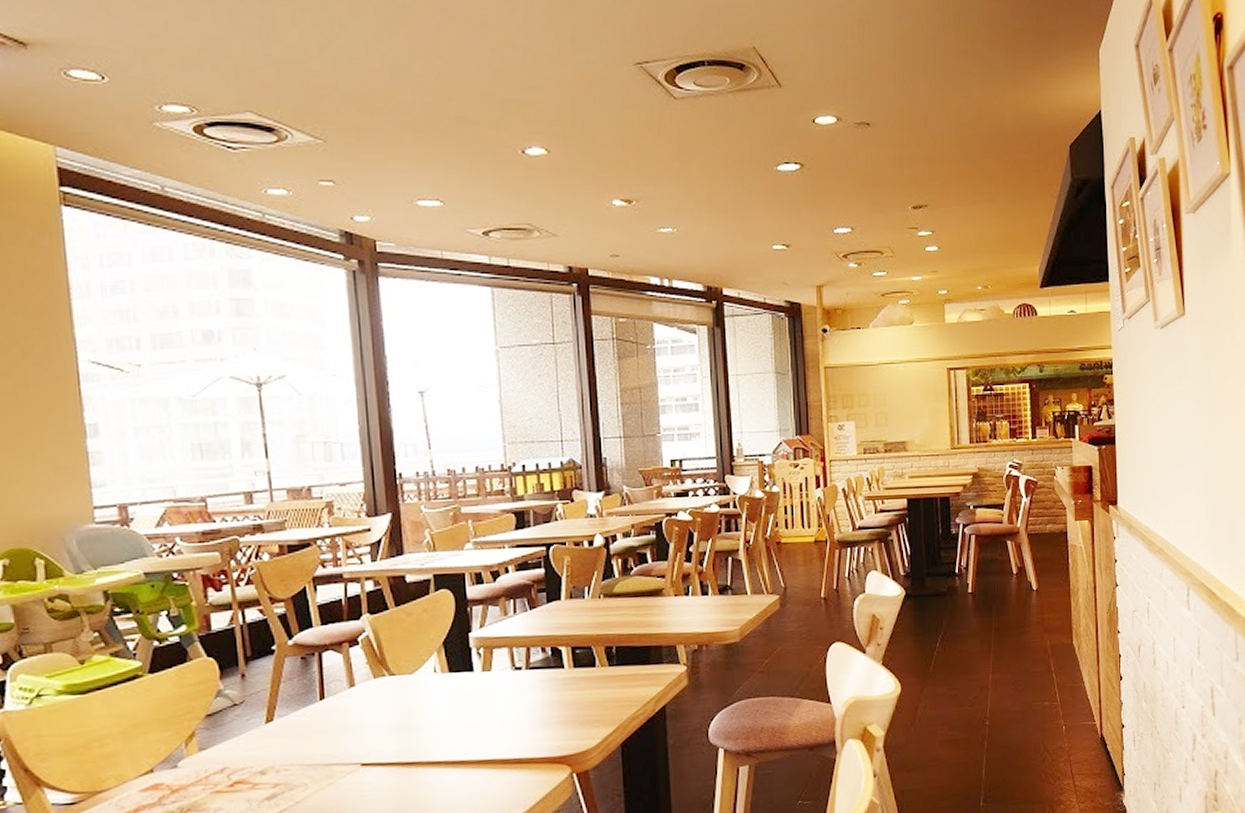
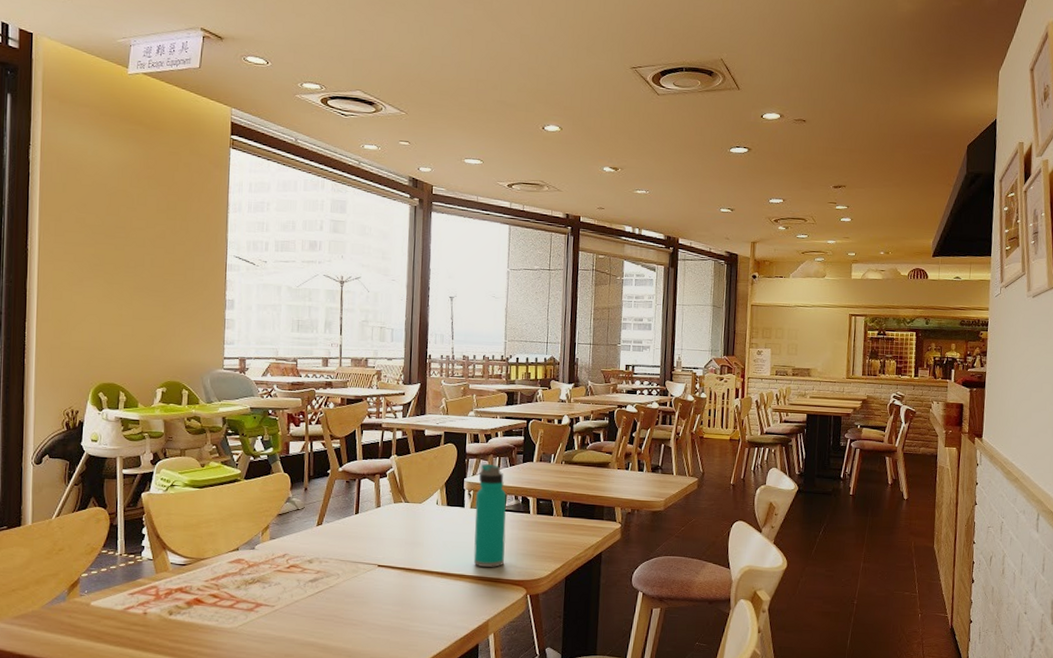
water bottle: none [488,609,538,747] -> present [473,463,507,568]

